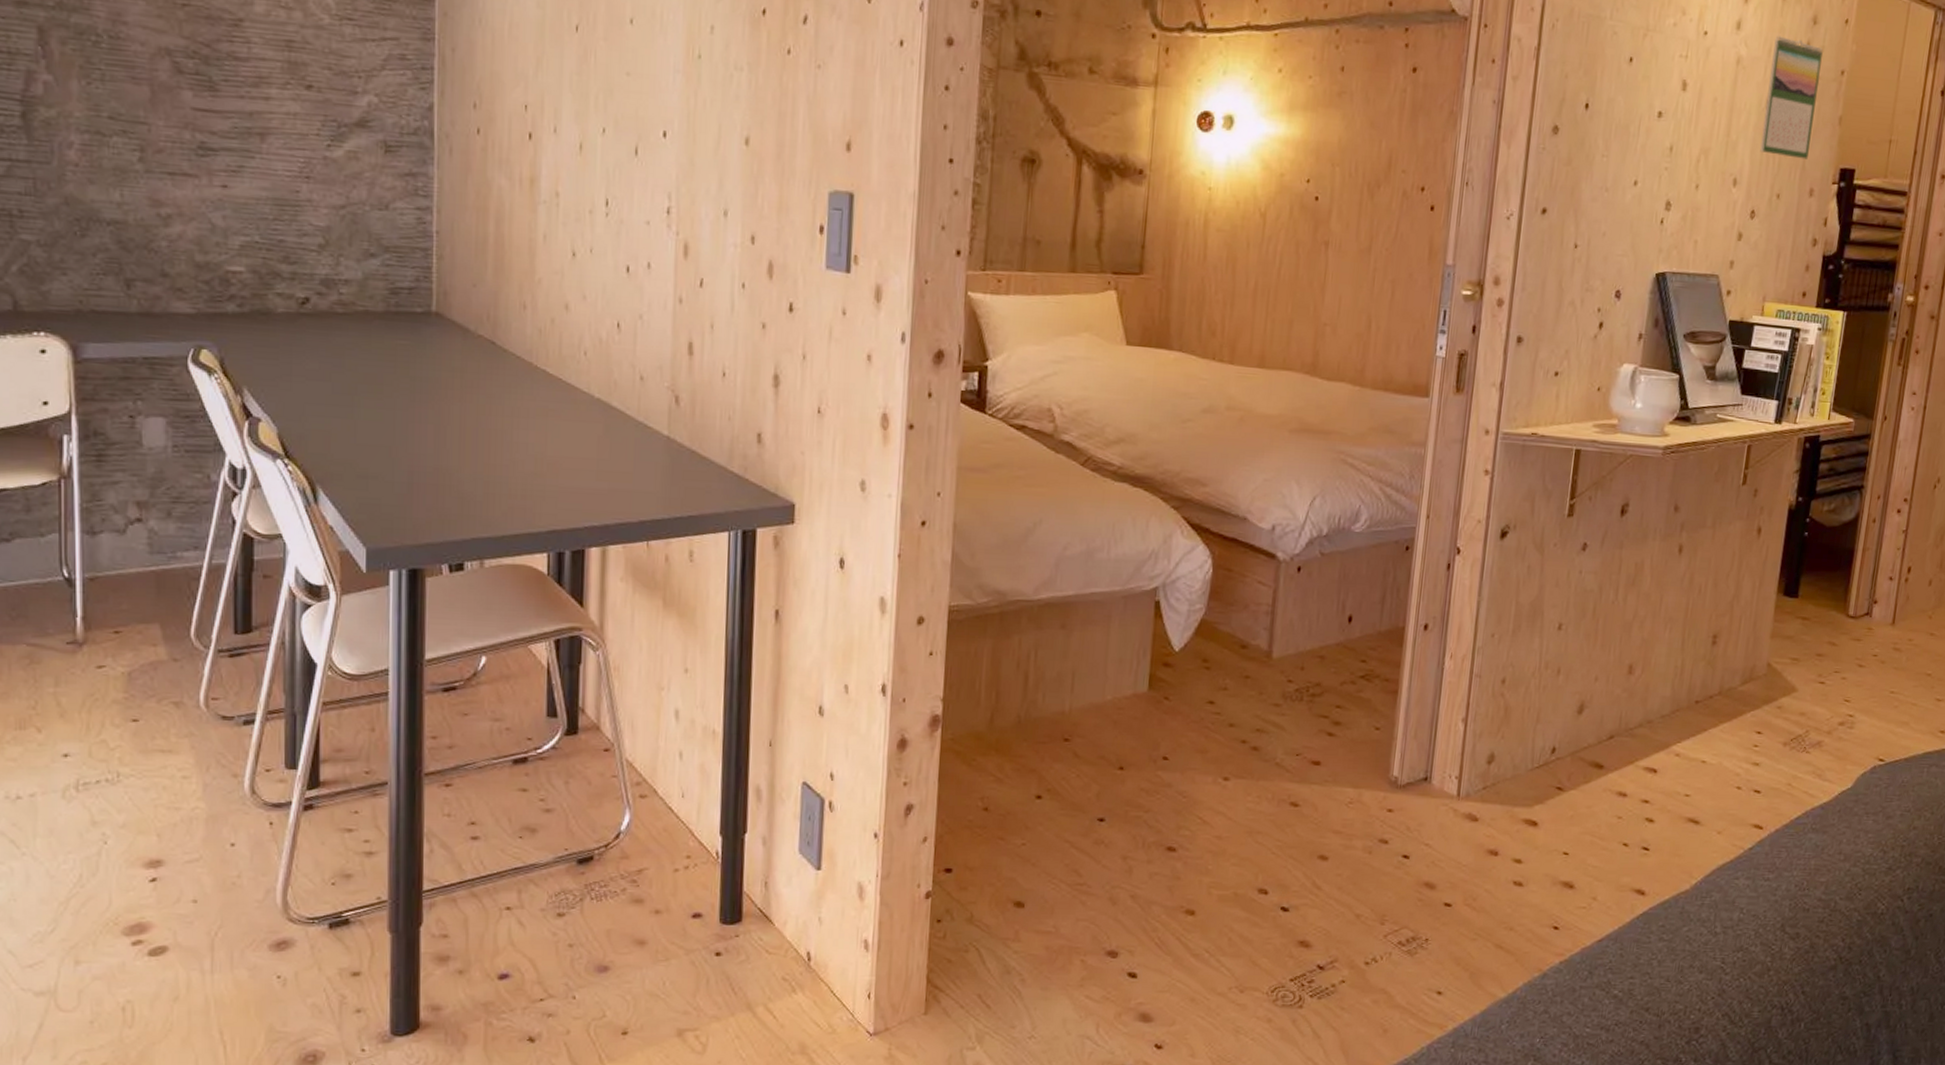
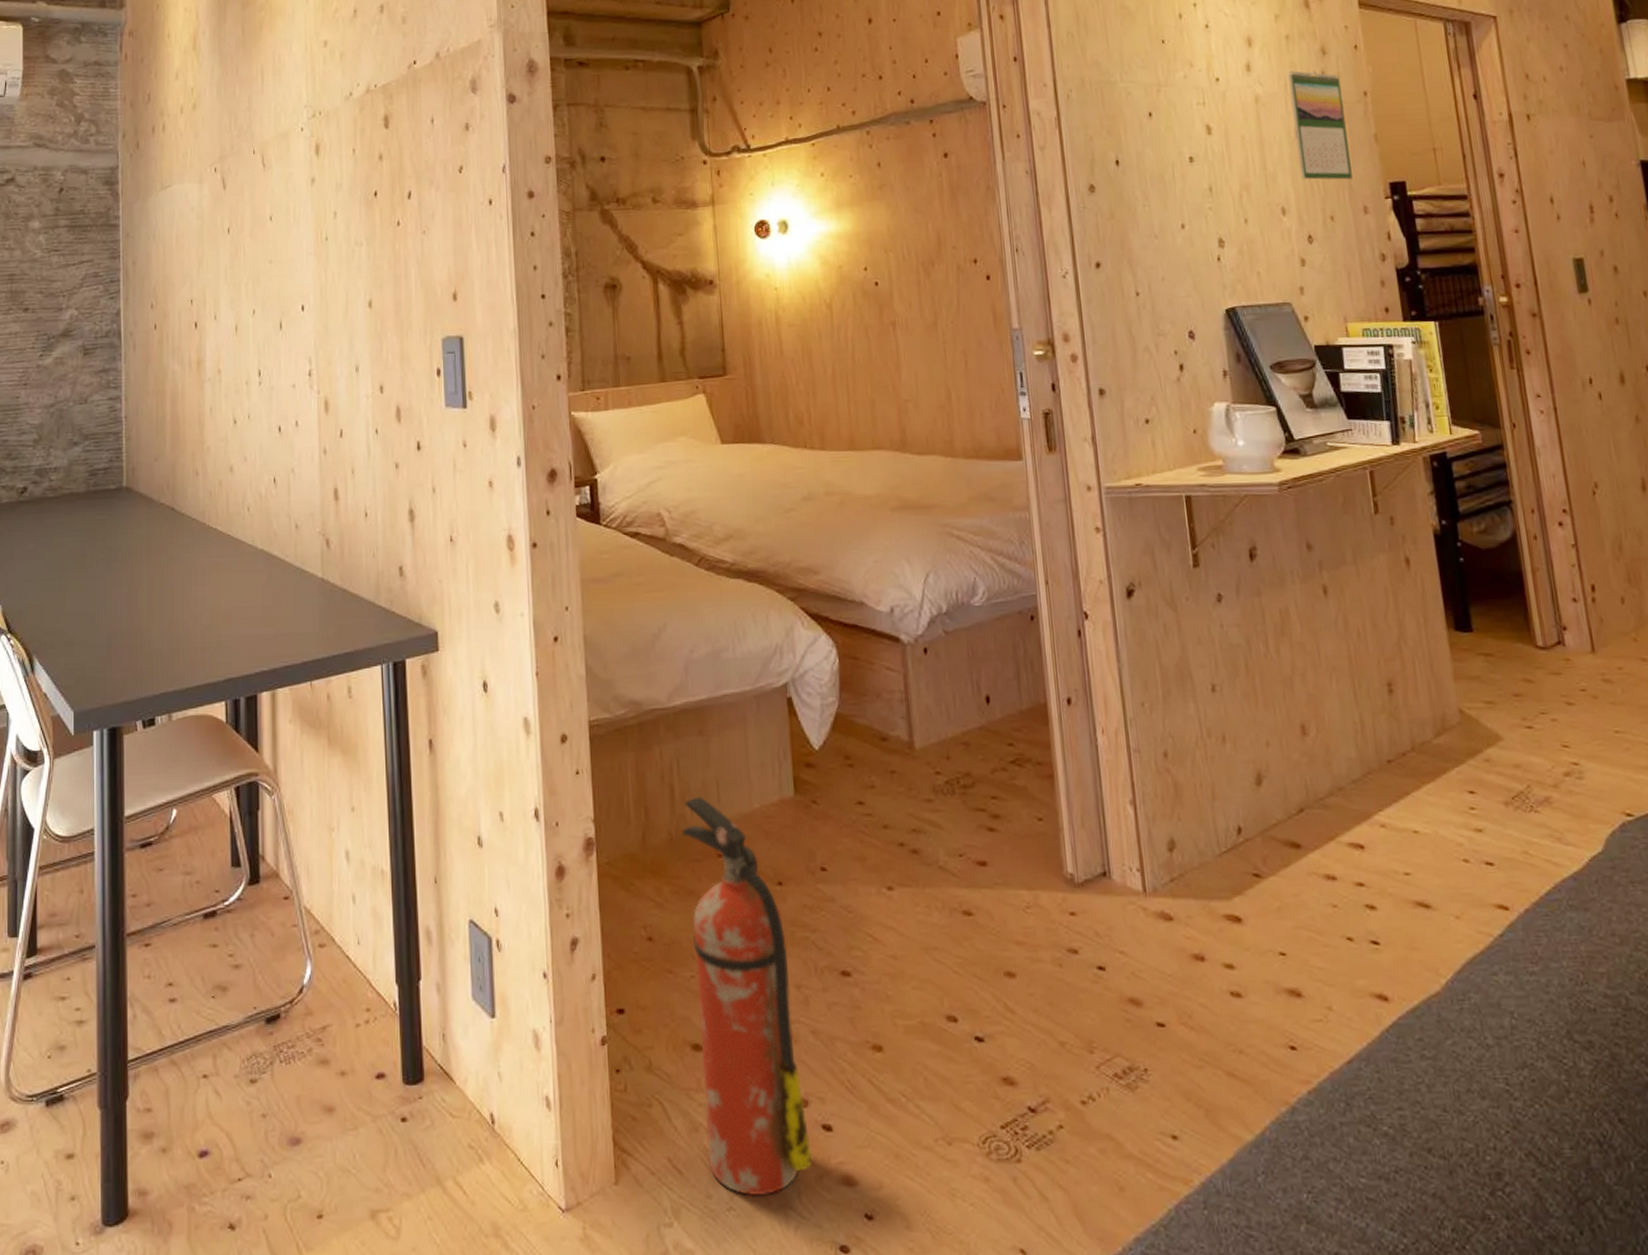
fire extinguisher: none [1017,685,1119,1028] -> present [682,796,813,1197]

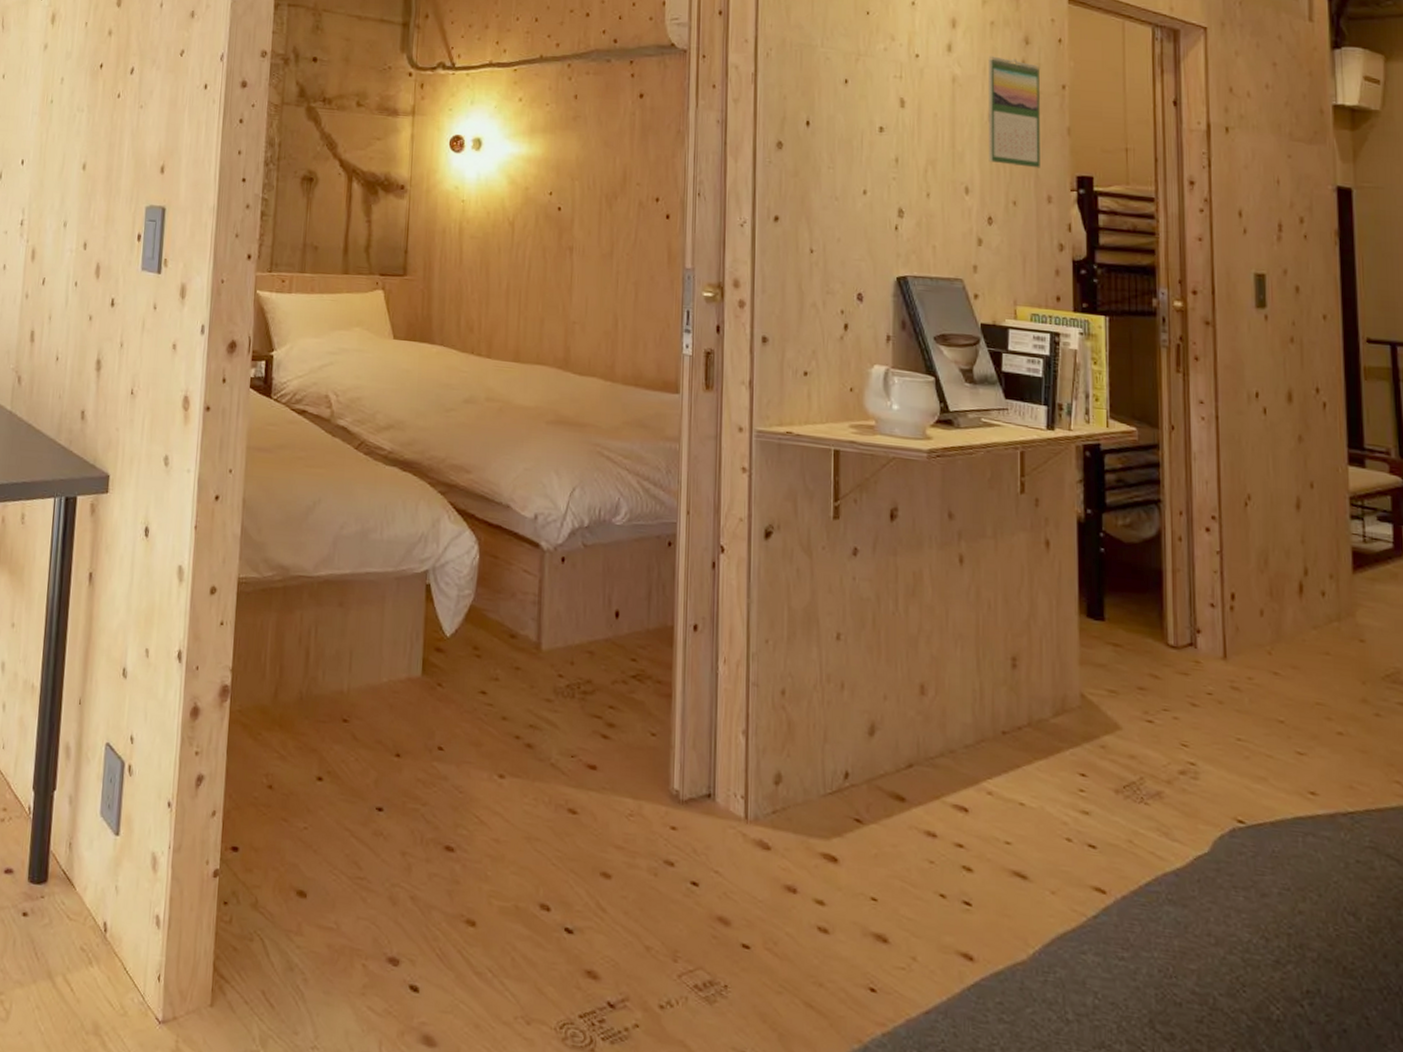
fire extinguisher: present [682,796,813,1197] -> none [300,662,398,1041]

